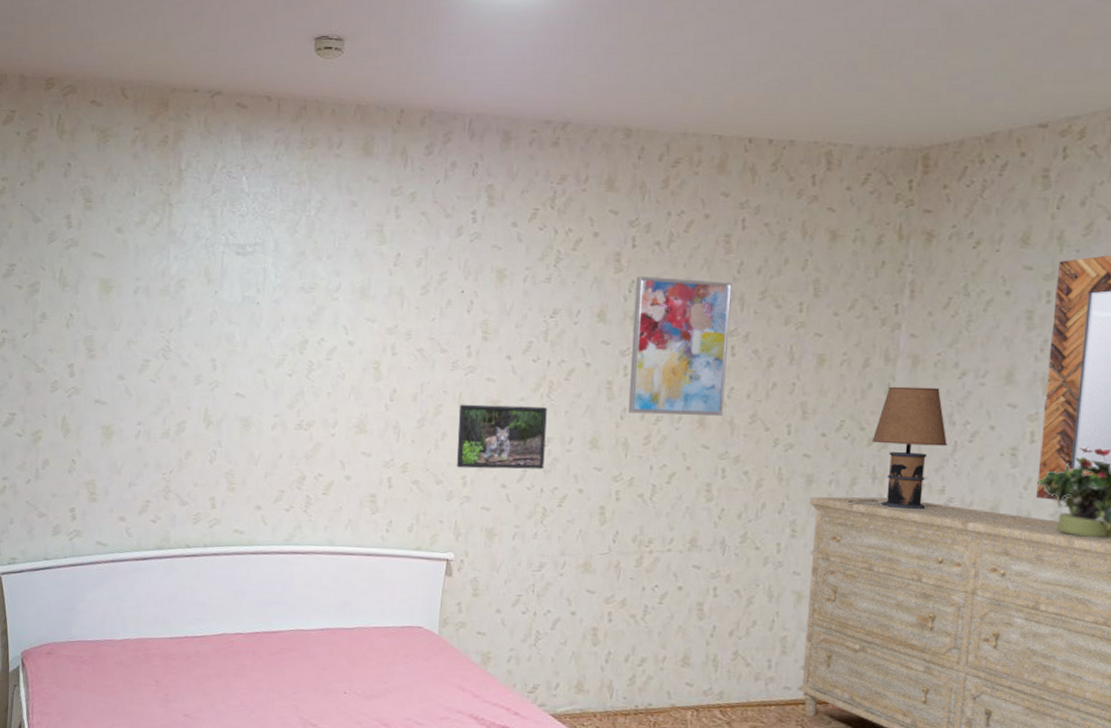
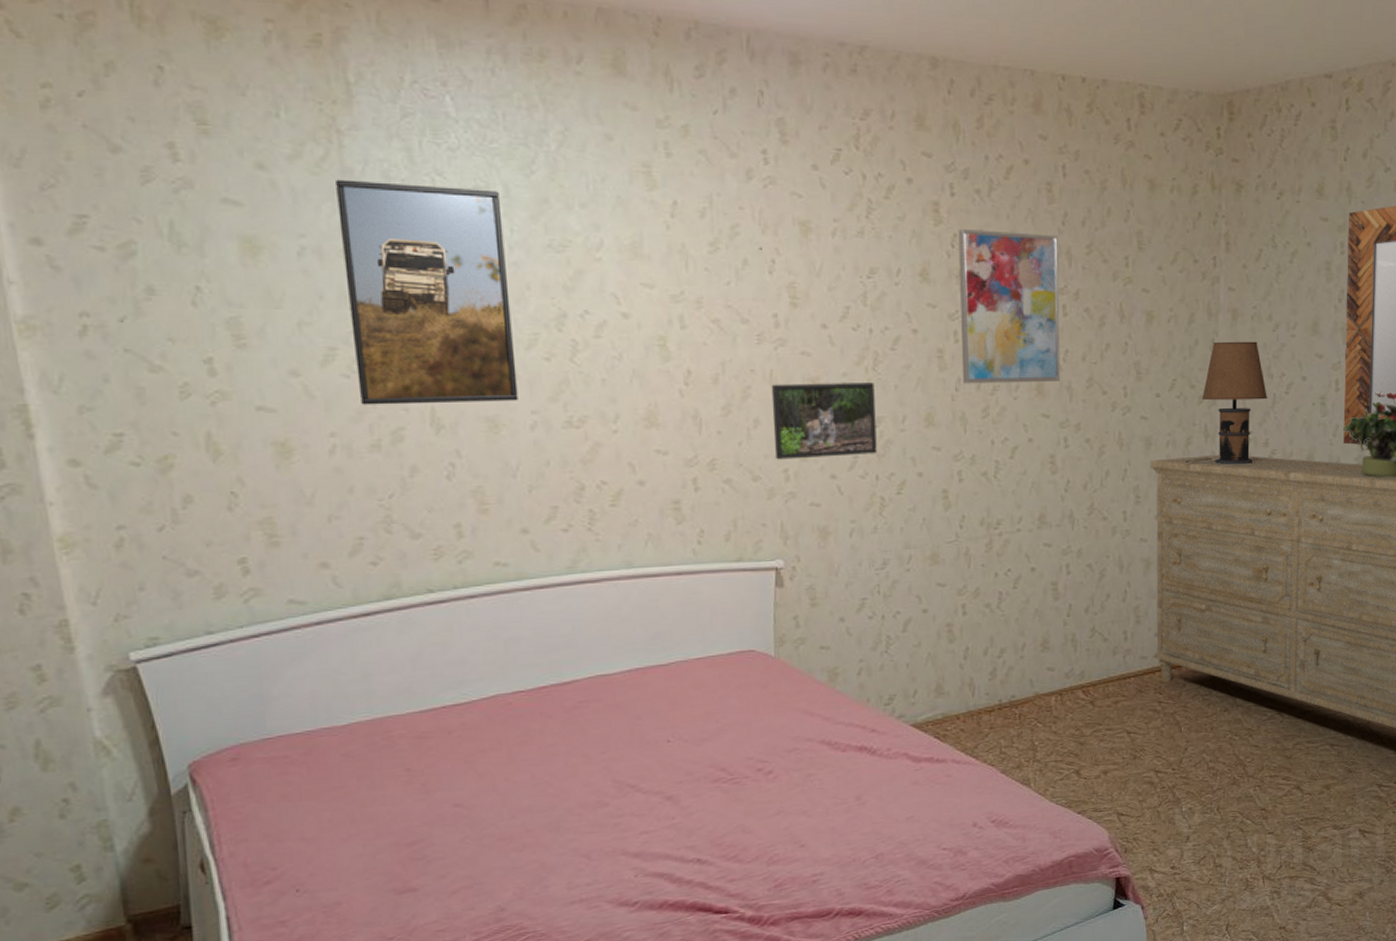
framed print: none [160,239,271,406] -> present [336,179,519,405]

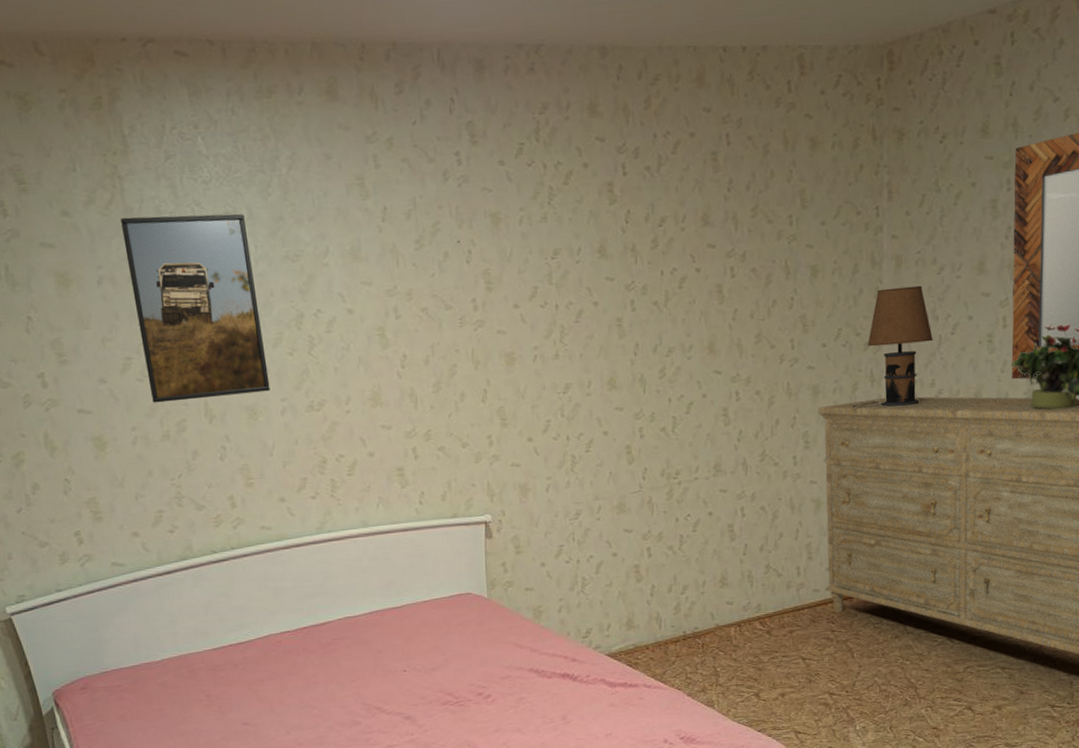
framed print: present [771,382,877,460] -> none [473,353,567,428]
wall art: present [958,229,1061,384] -> none [631,202,731,348]

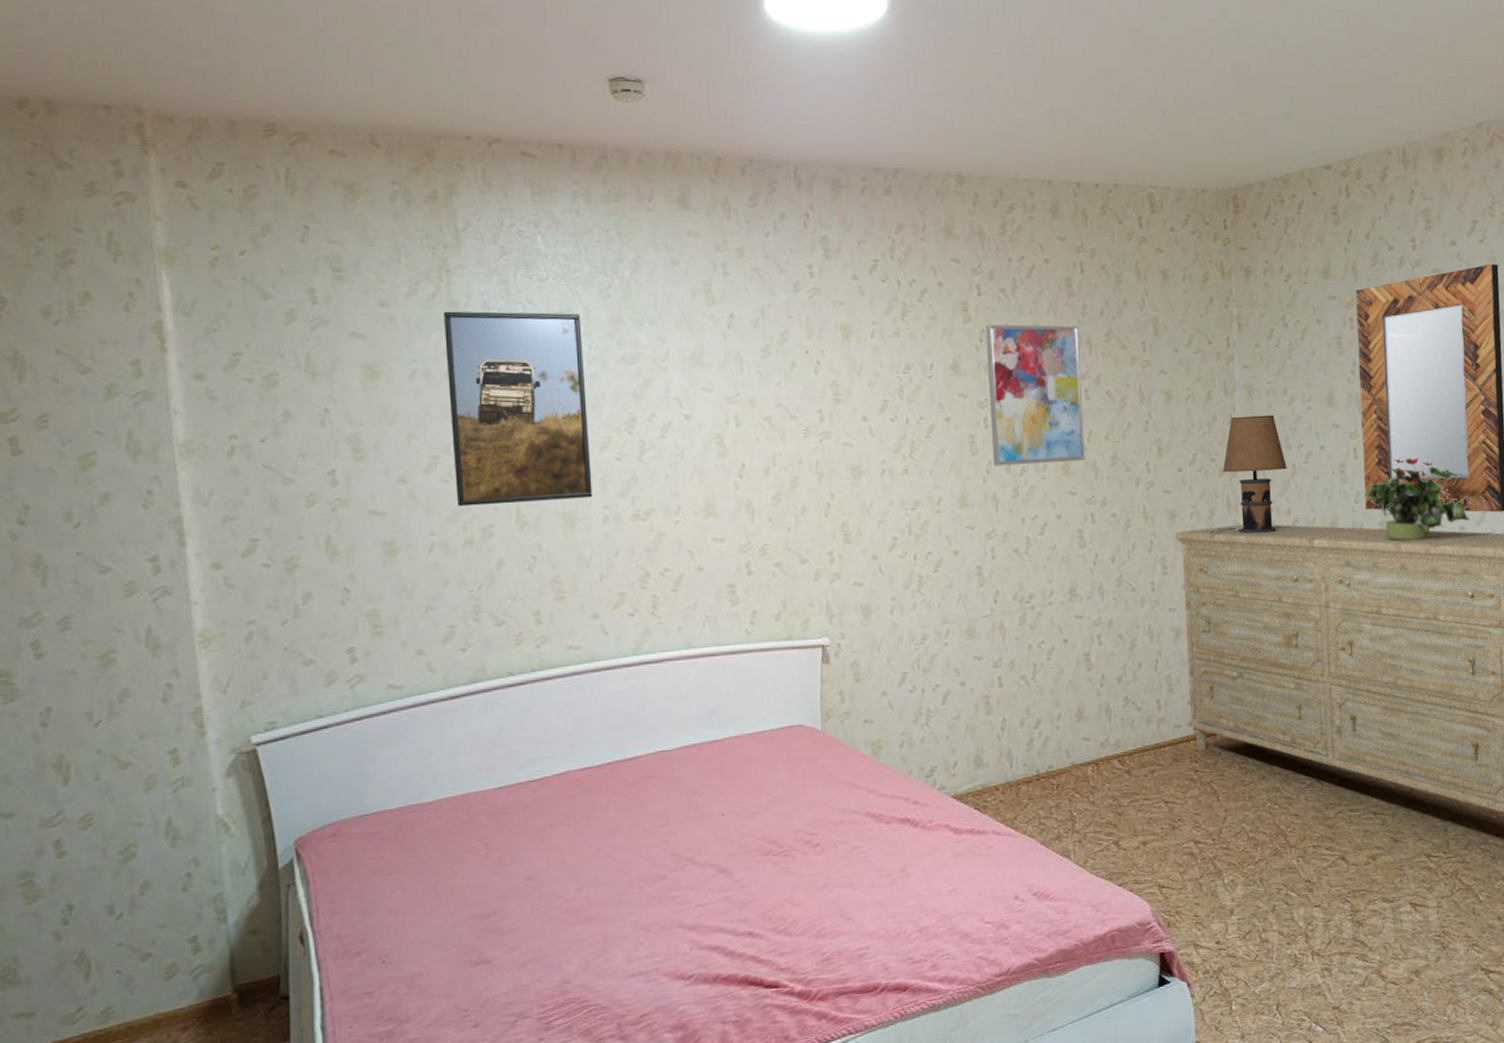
wall art: none [631,202,731,348] -> present [985,324,1086,466]

